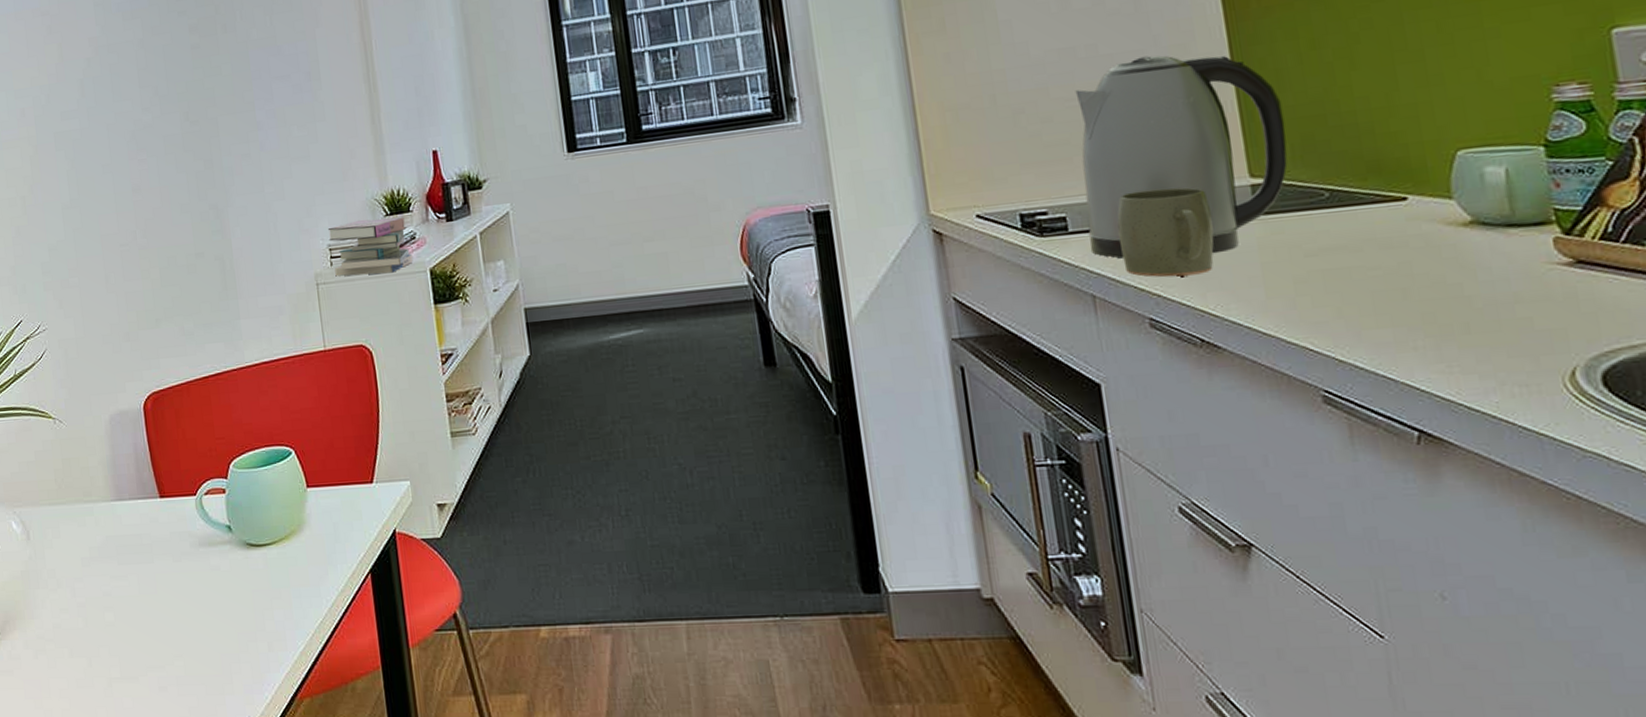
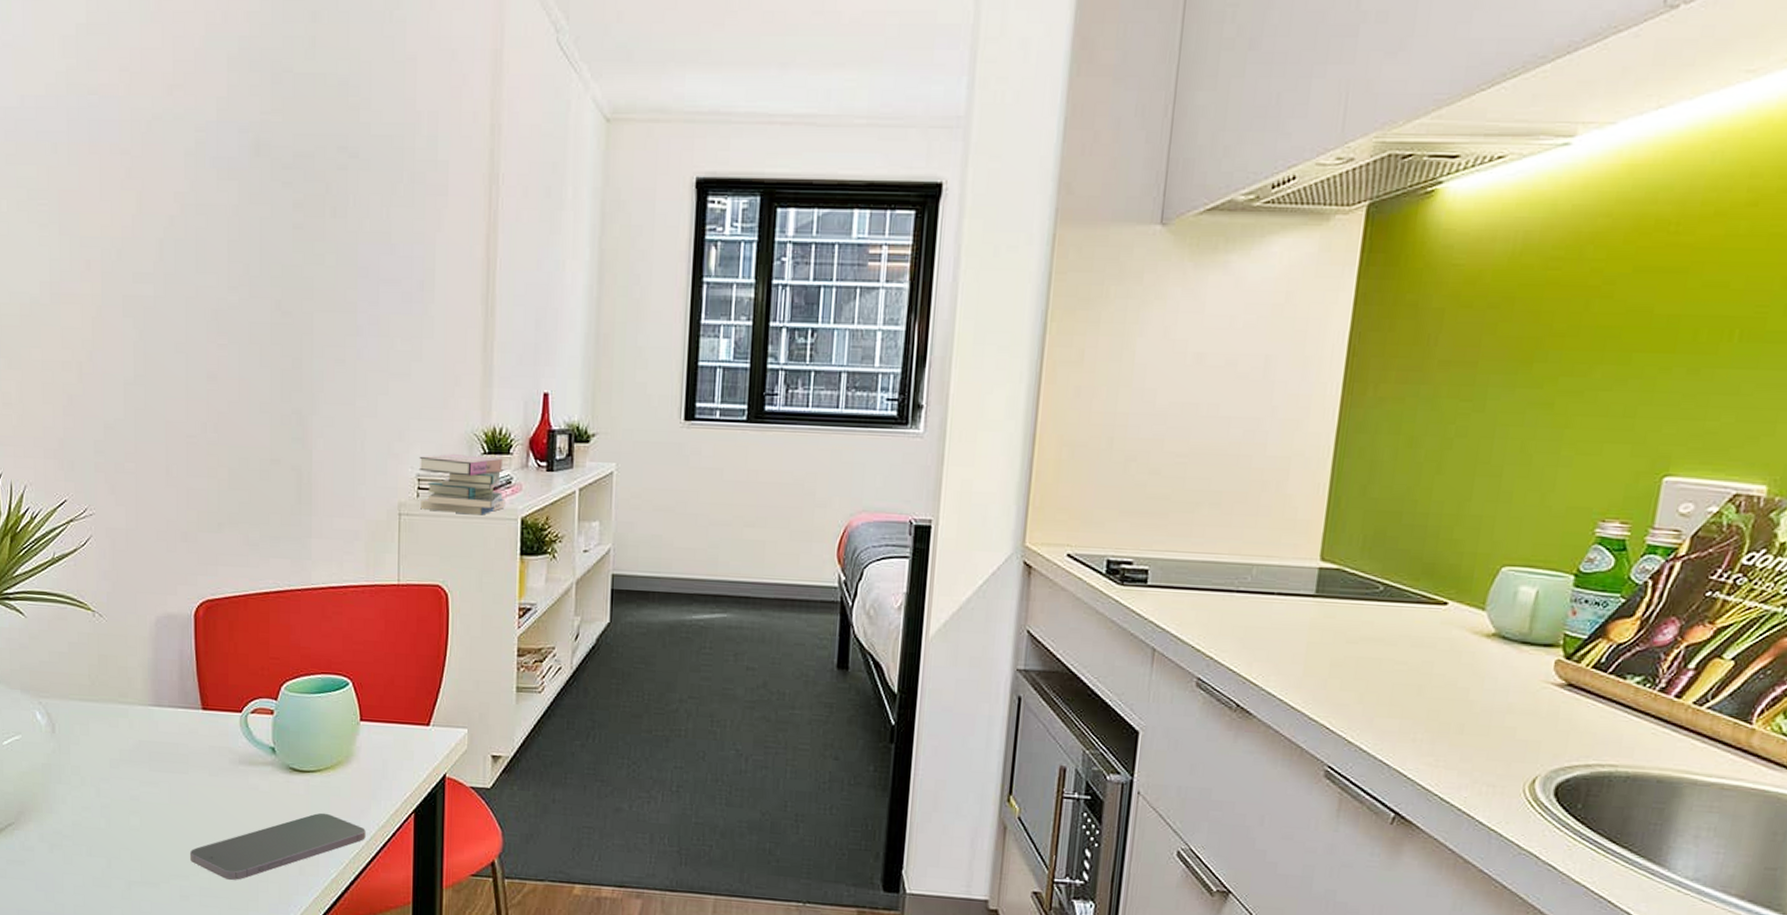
smartphone: none [163,584,327,665] -> present [189,812,366,880]
kettle: present [1075,55,1288,258] -> none [1162,425,1368,627]
mug: present [1117,187,1214,278] -> none [1188,556,1279,644]

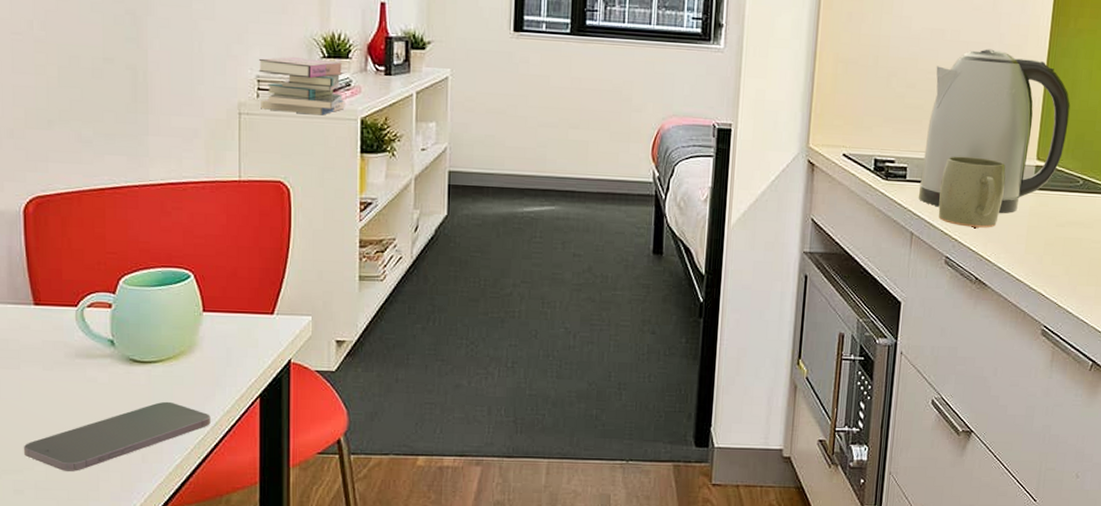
kettle: none [1162,425,1368,627] -> present [918,49,1071,214]
mug: none [1188,556,1279,644] -> present [938,156,1006,228]

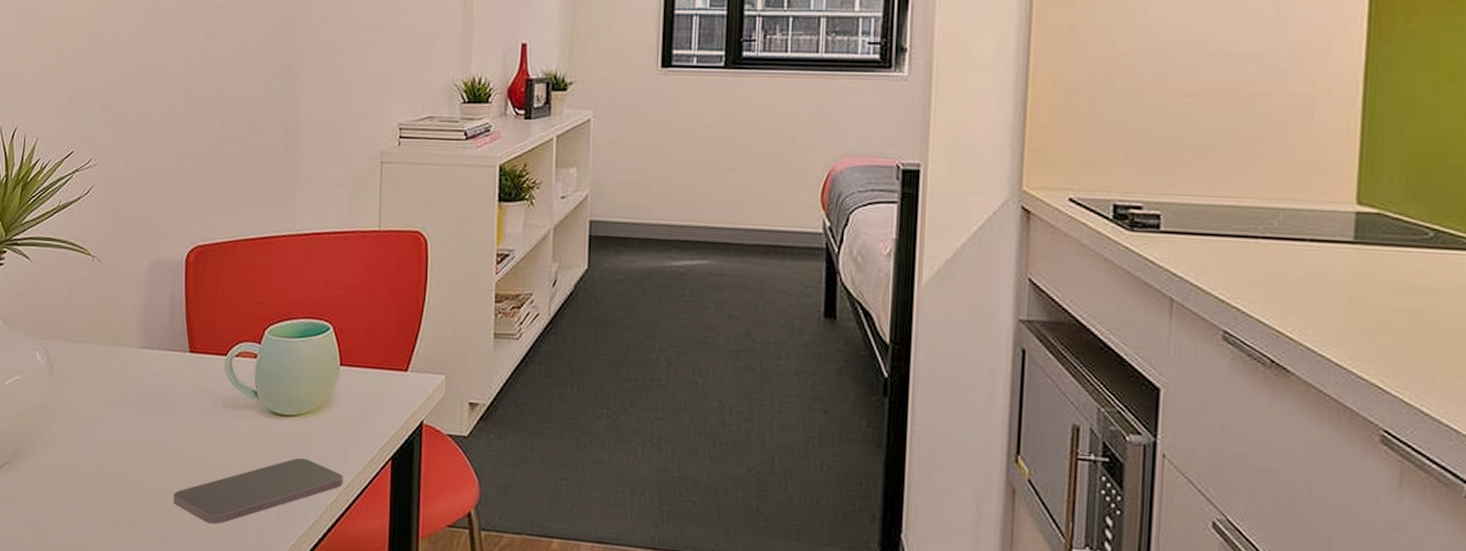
books: present [258,56,345,116] -> none [400,102,484,163]
kettle: present [918,49,1071,214] -> none [1178,62,1406,277]
mug: present [938,156,1006,228] -> none [1209,200,1310,295]

